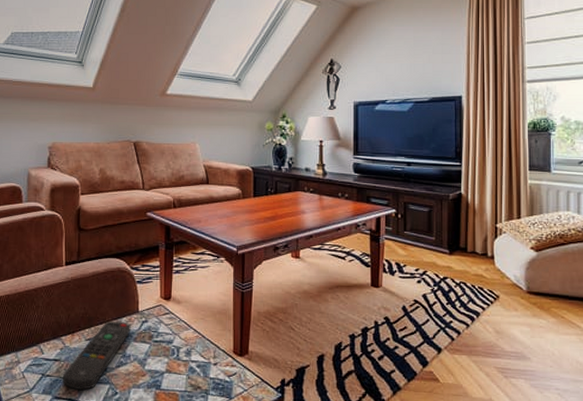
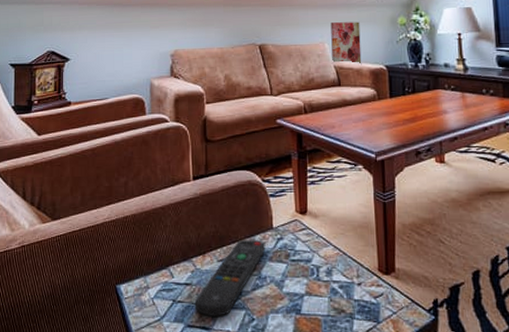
wall art: none [202,124,230,166] -> present [331,21,362,66]

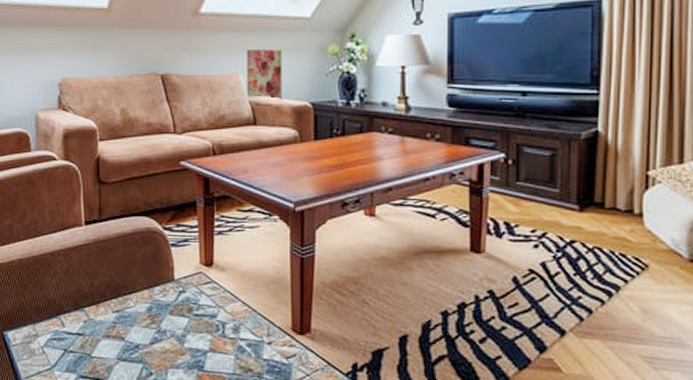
remote control: present [194,239,266,316] -> none [87,290,166,369]

